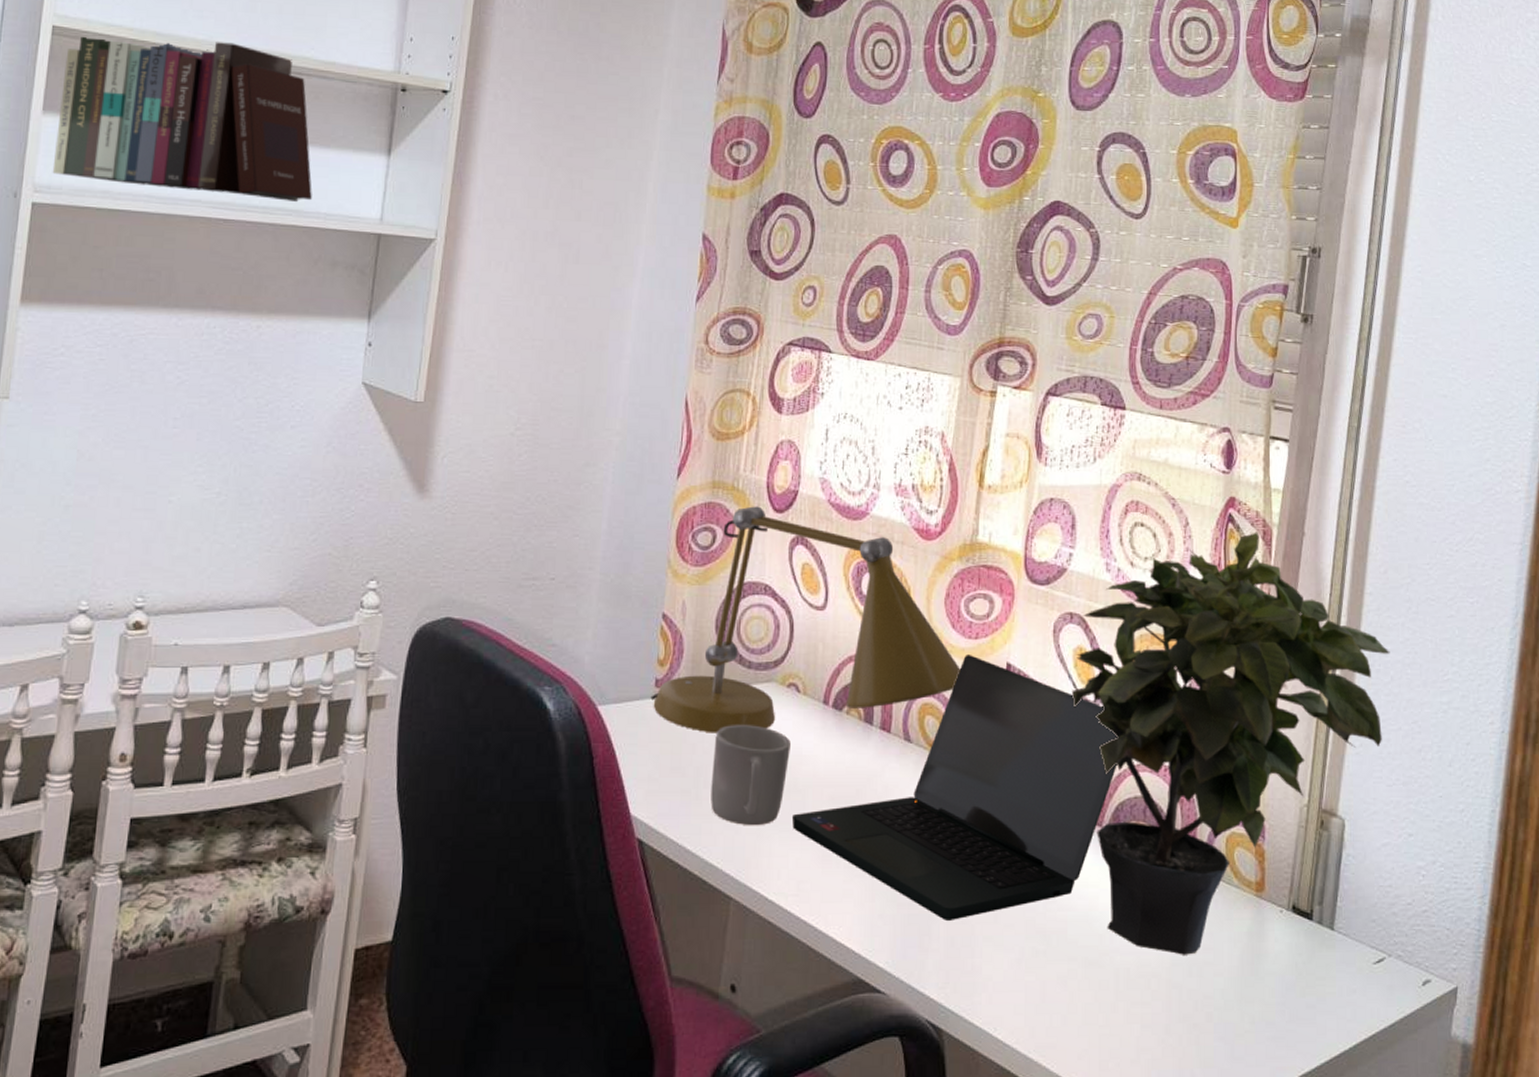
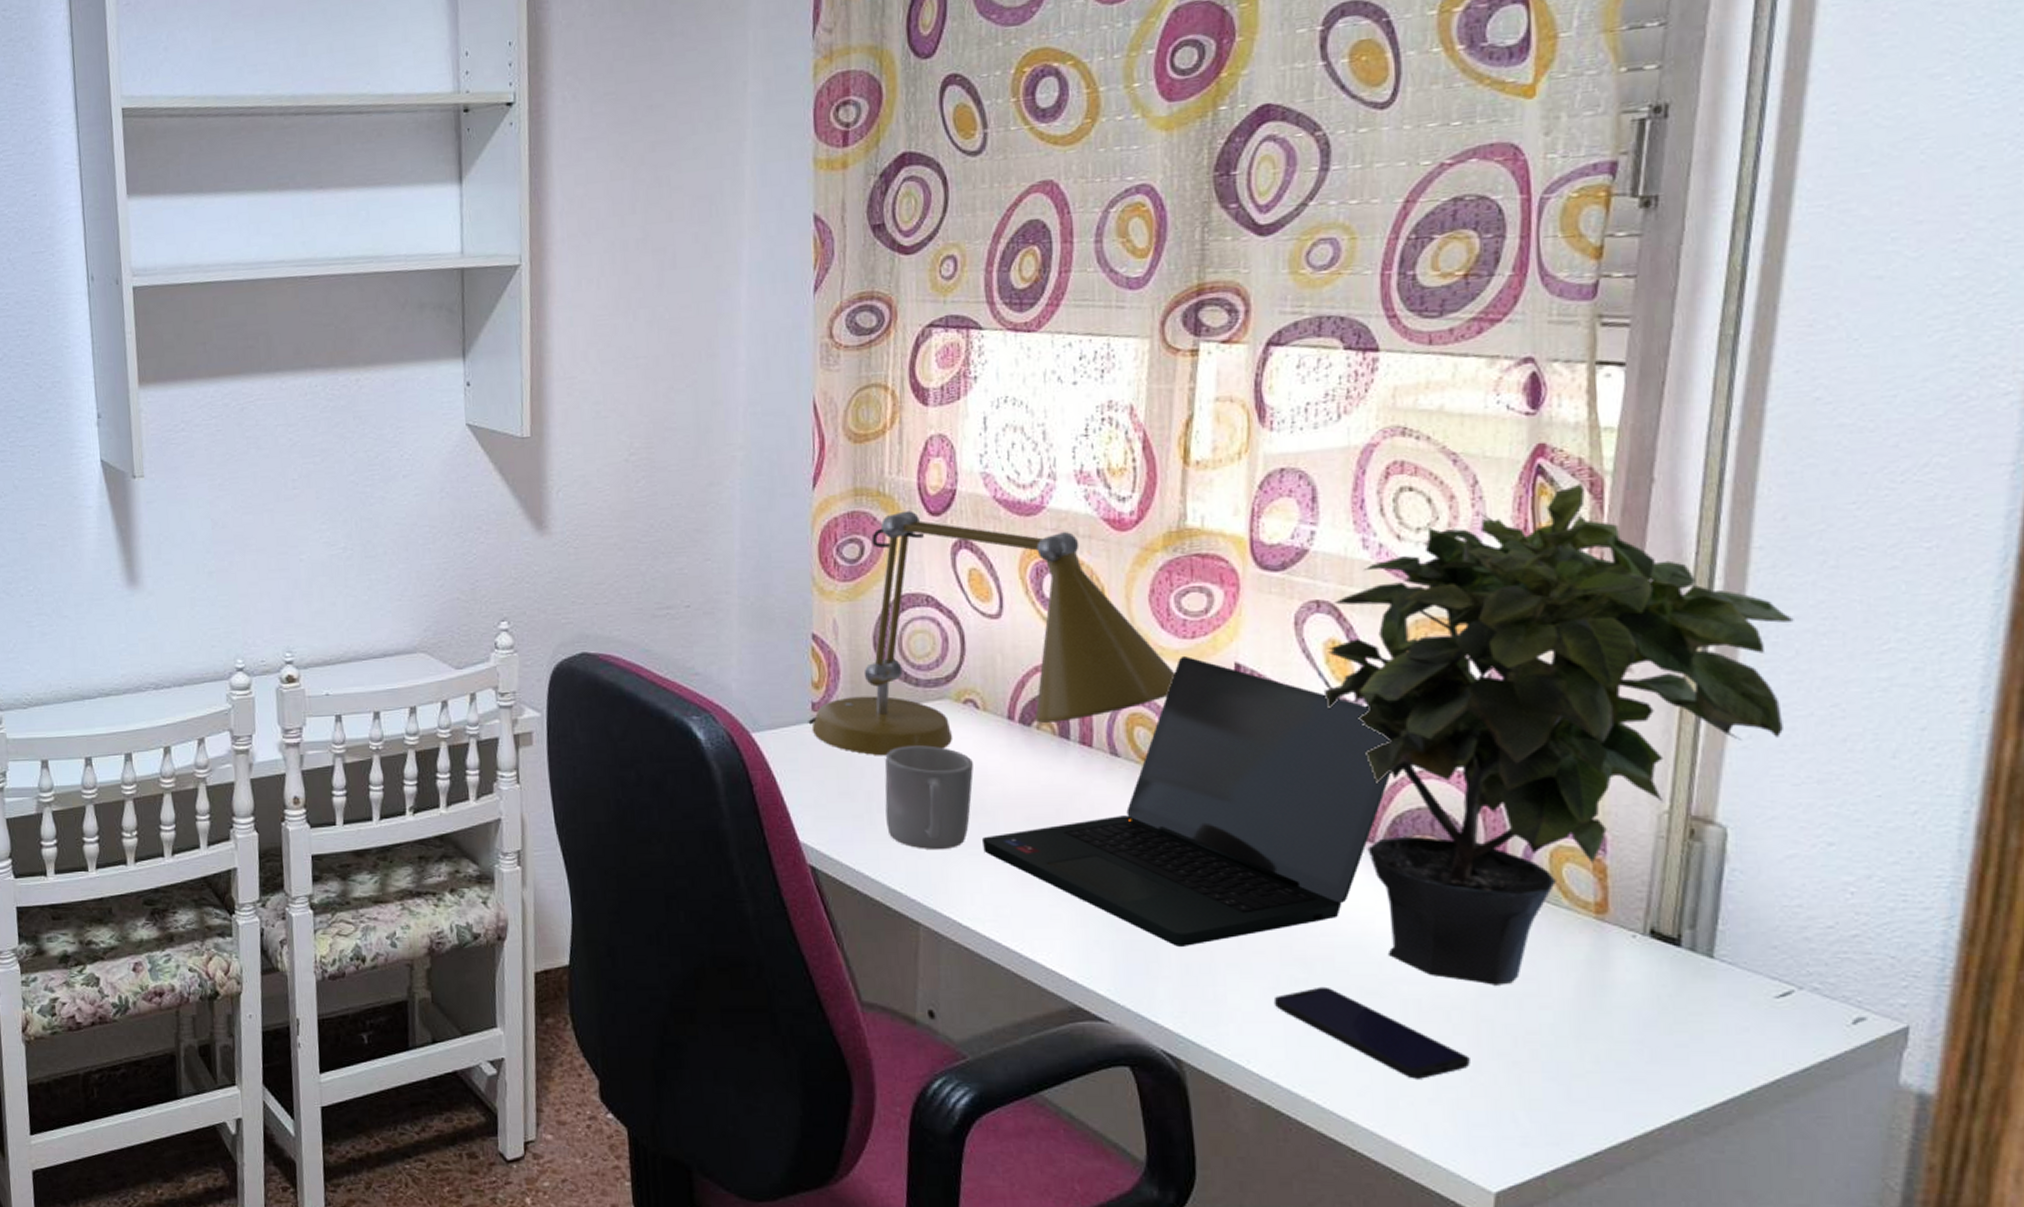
books: present [52,36,312,203] -> none [139,92,390,256]
smartphone: none [1018,957,1163,1042] -> present [1273,986,1470,1079]

